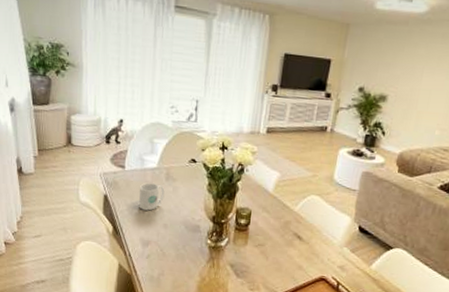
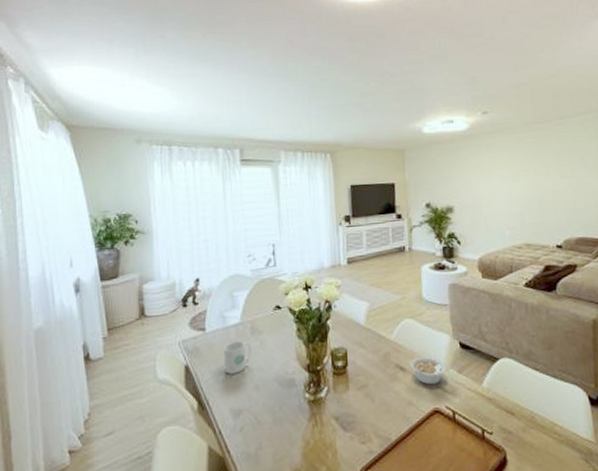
legume: none [307,230,341,257] -> present [410,356,446,385]

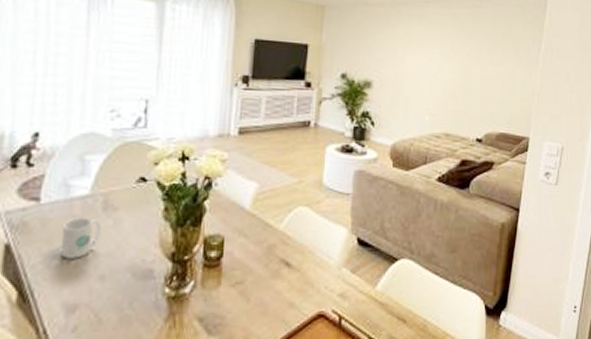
legume: present [410,356,446,385] -> none [298,251,338,285]

